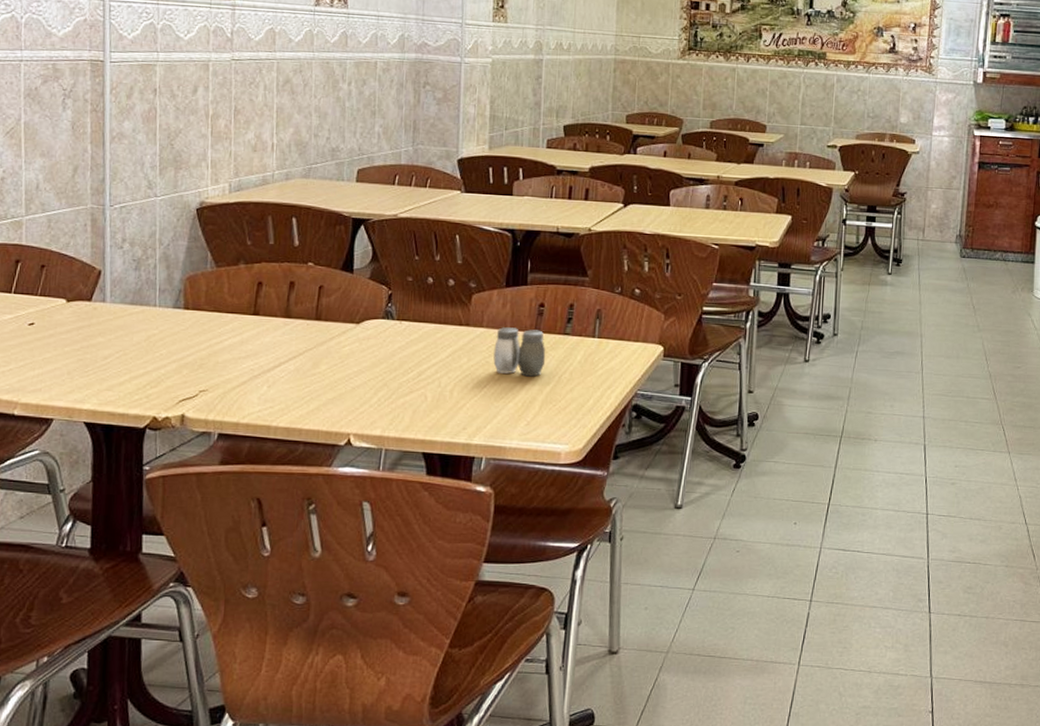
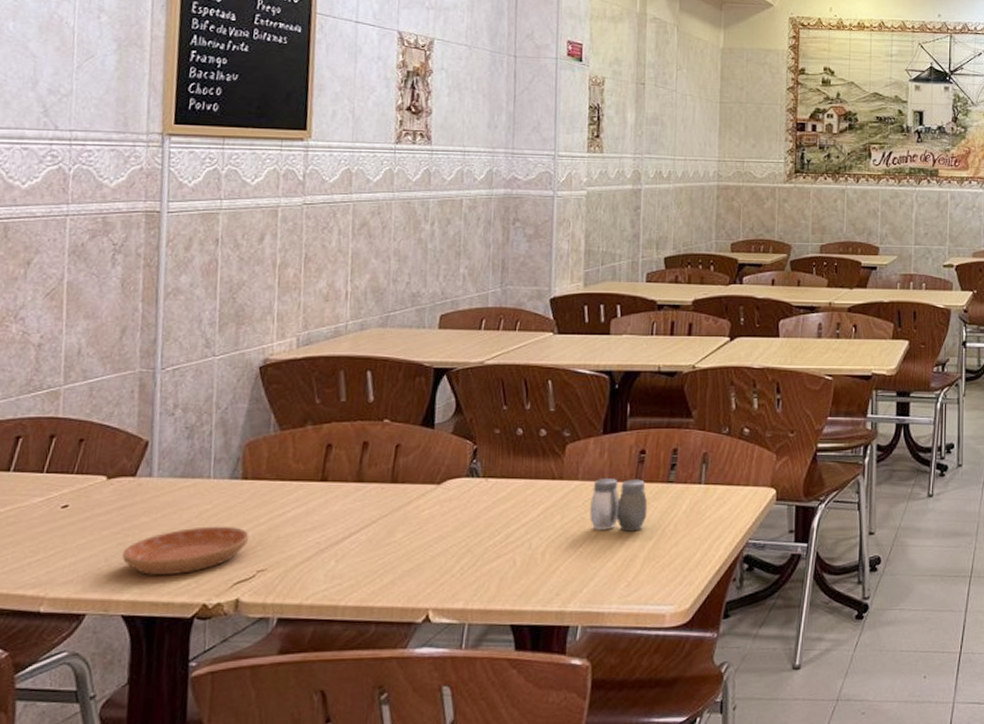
saucer: none [82,349,192,390] -> present [122,526,250,576]

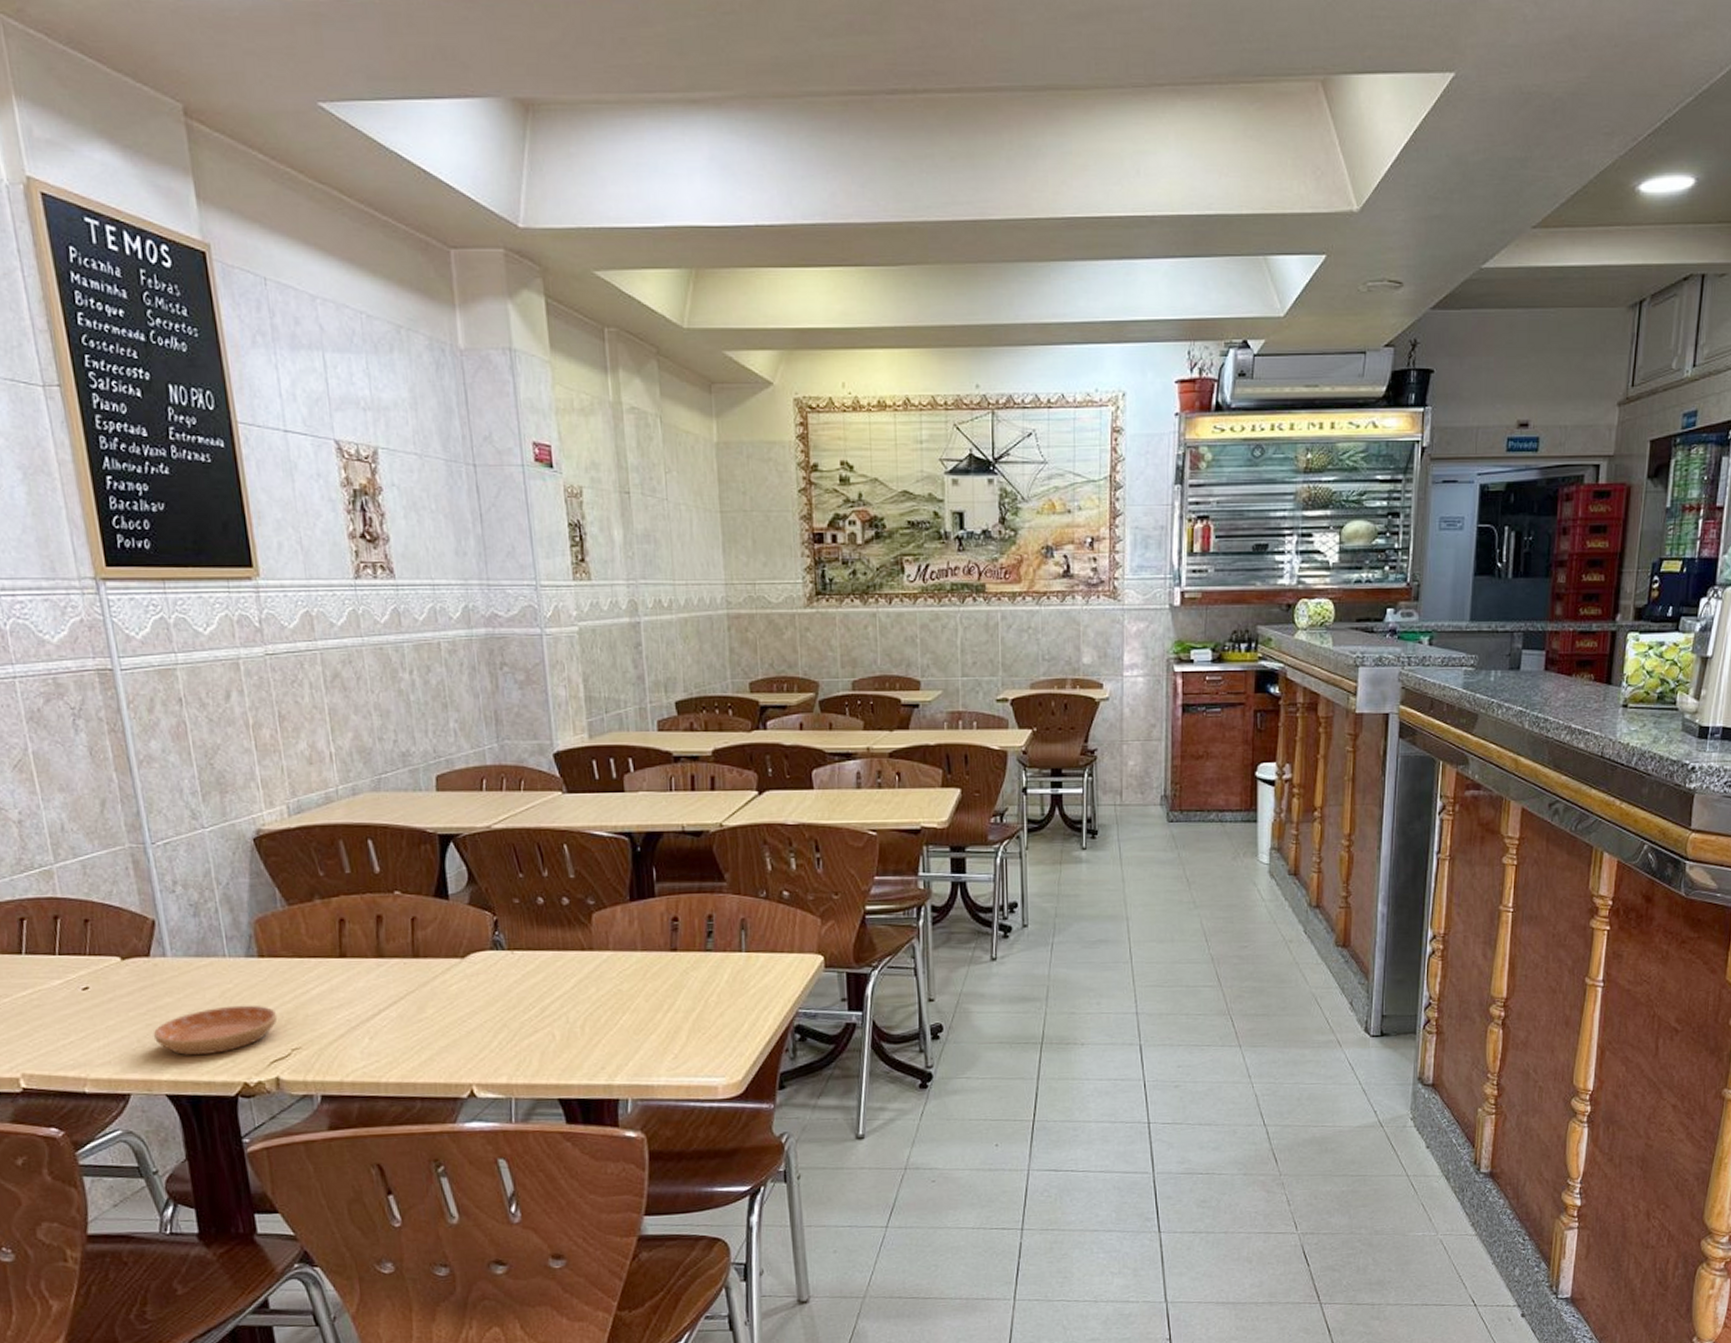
salt and pepper shaker: present [590,478,648,532] -> none [625,948,688,1003]

